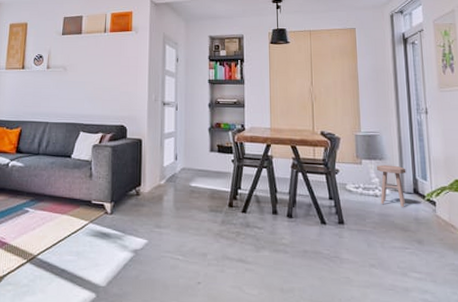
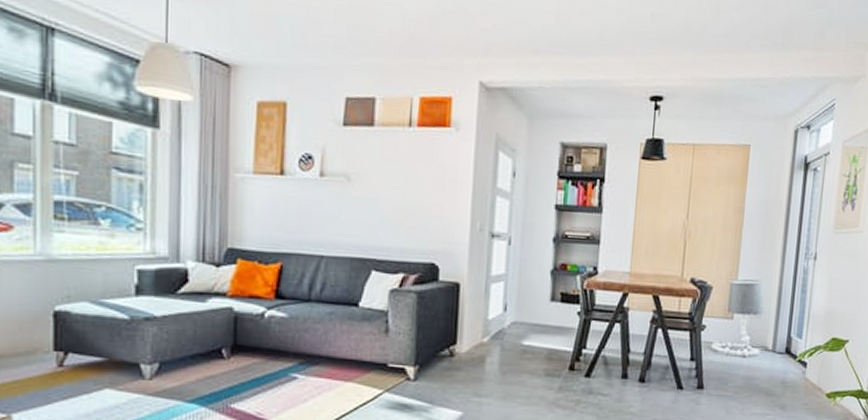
stool: present [376,164,406,207] -> none [747,320,782,369]

